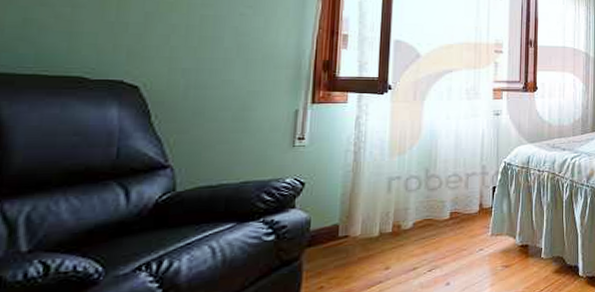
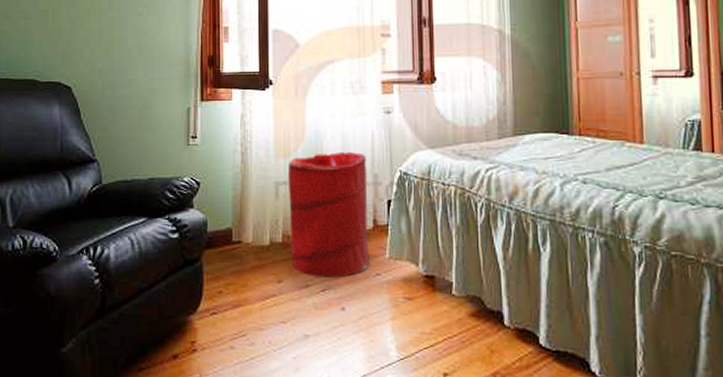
laundry hamper: none [400,147,477,260] -> present [287,151,370,278]

